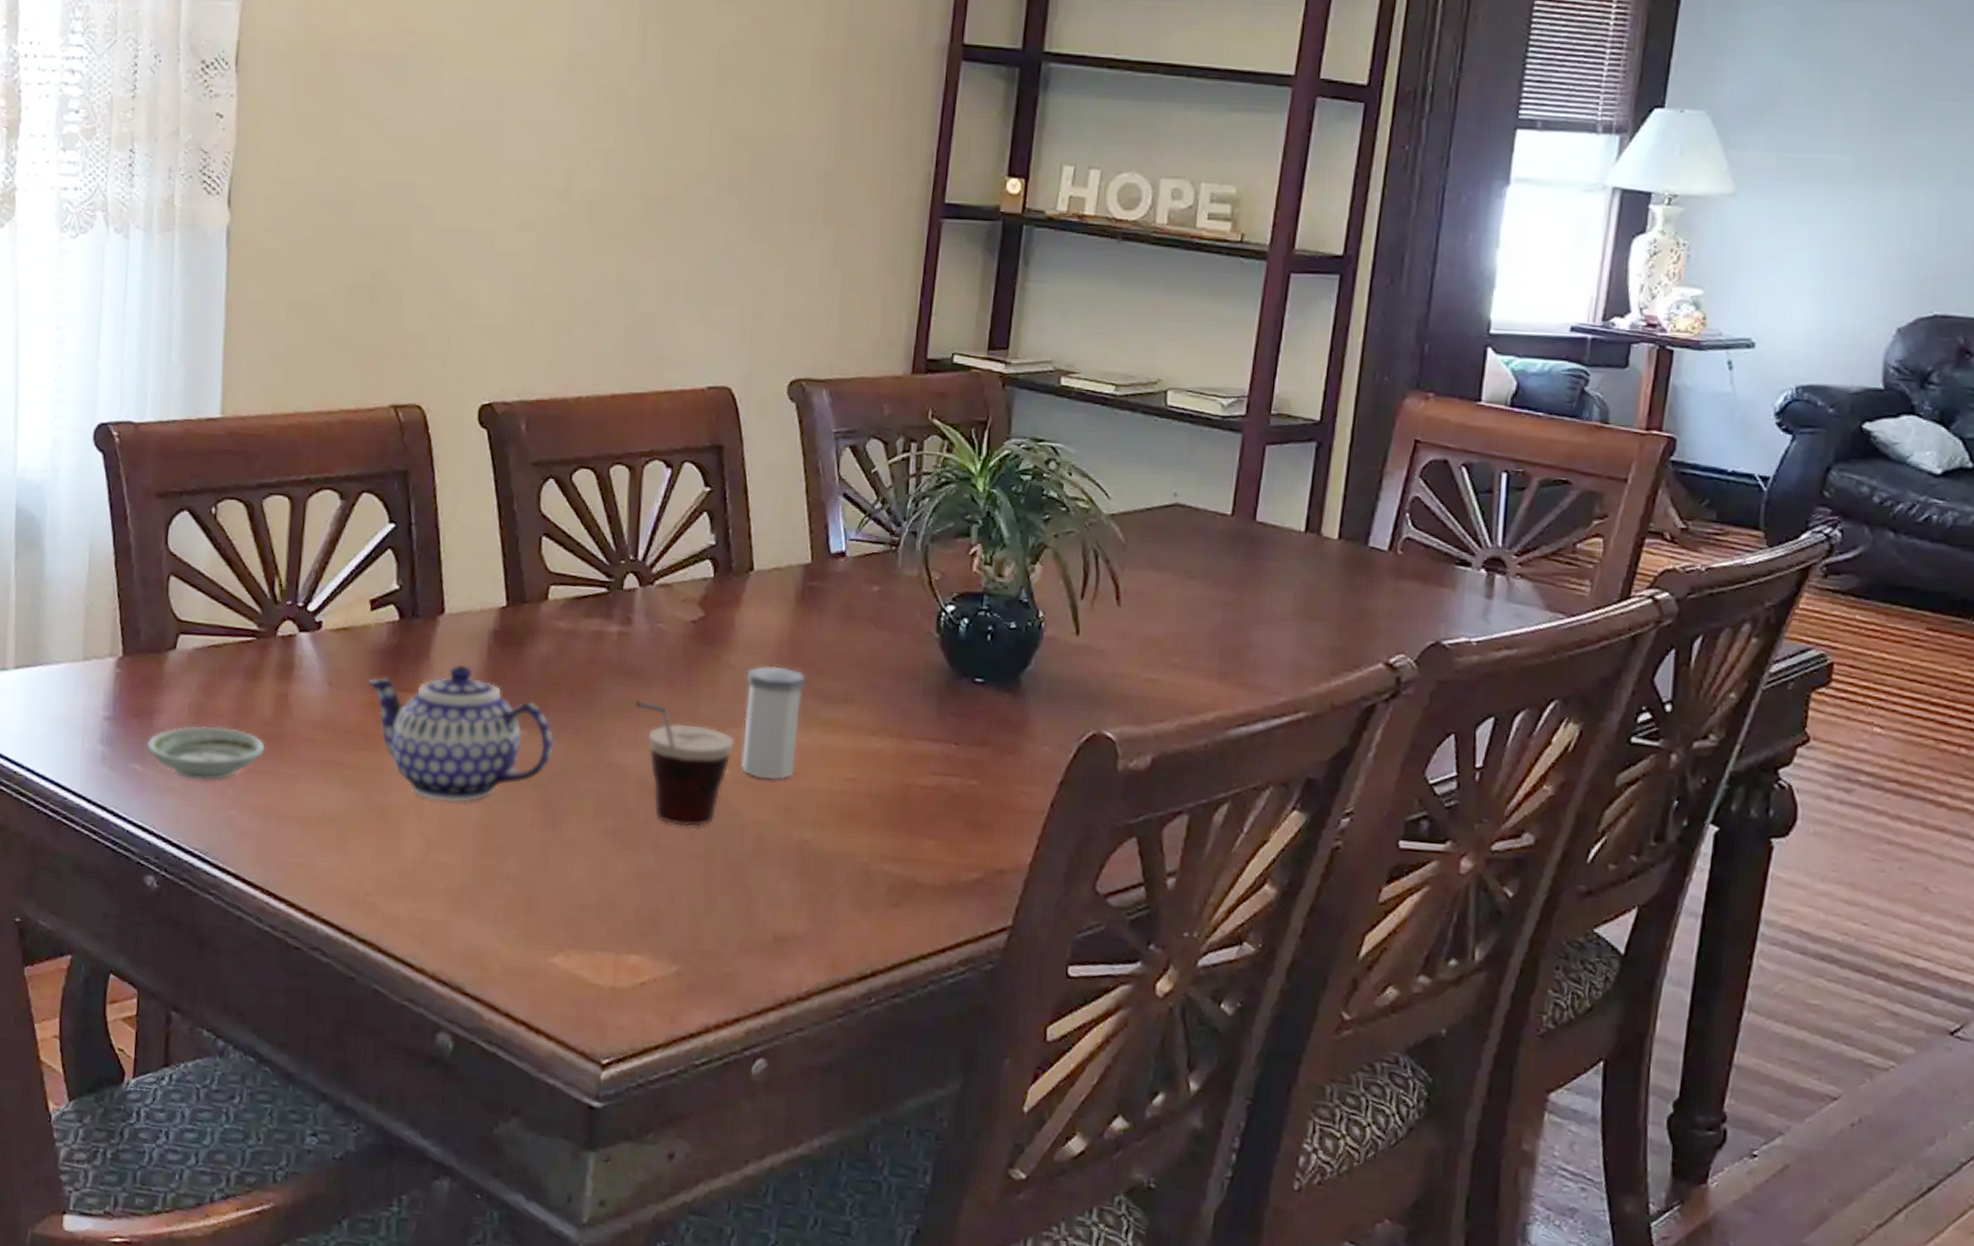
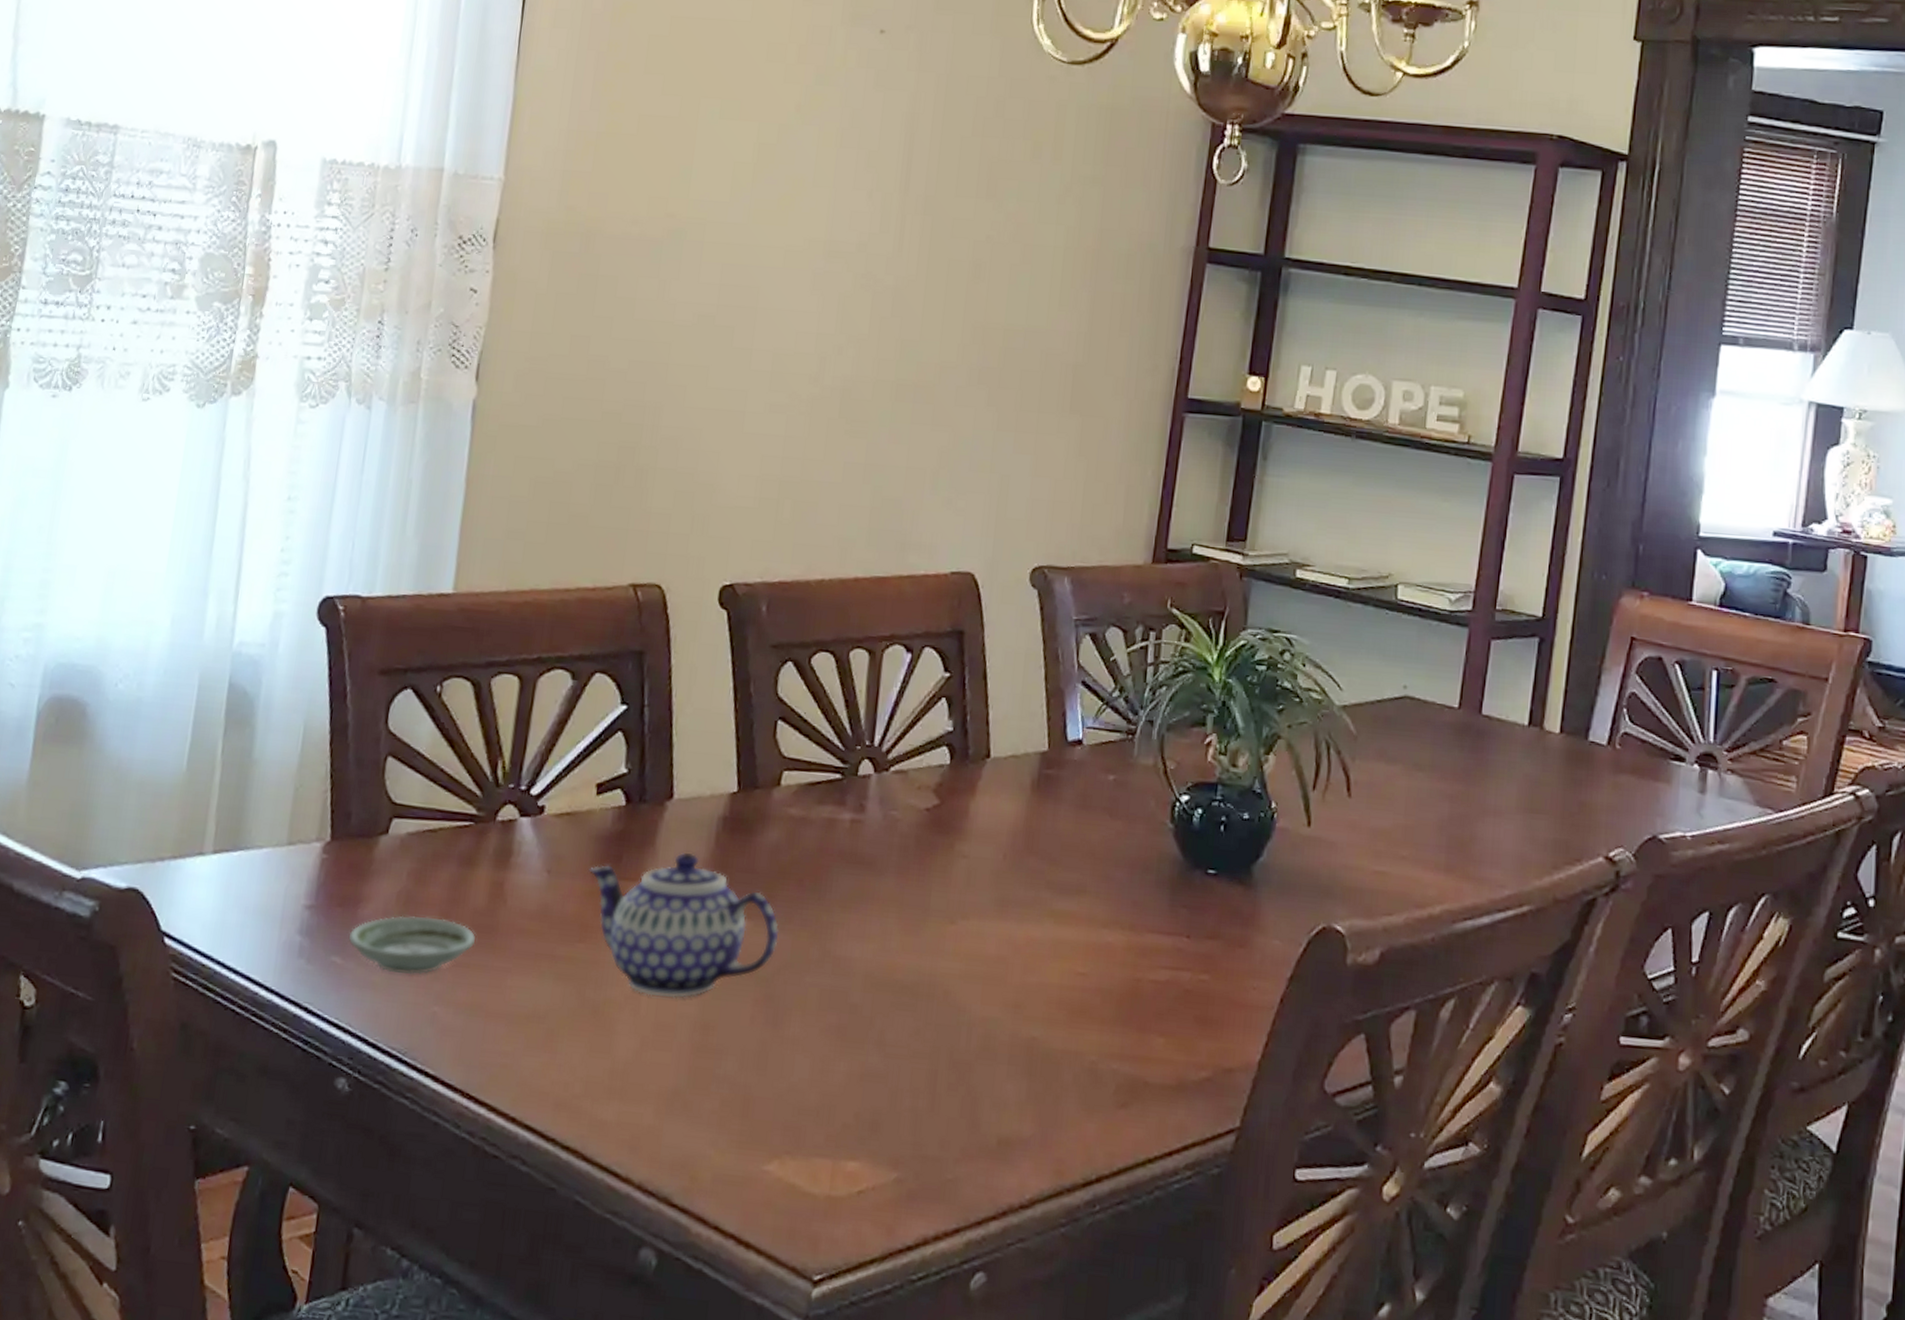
cup: present [635,701,735,827] -> none [865,891,965,1024]
salt shaker: present [741,666,806,780] -> none [971,855,1040,974]

